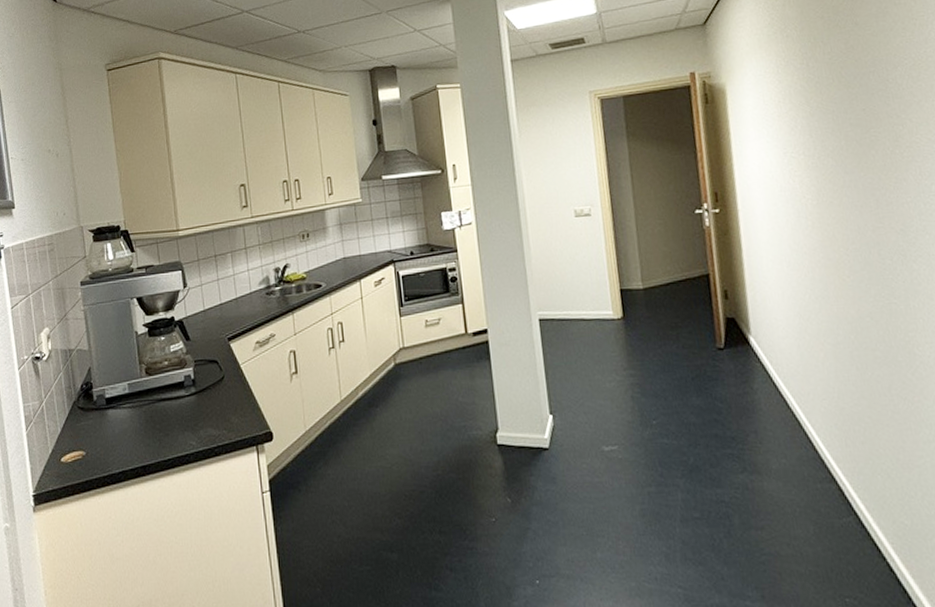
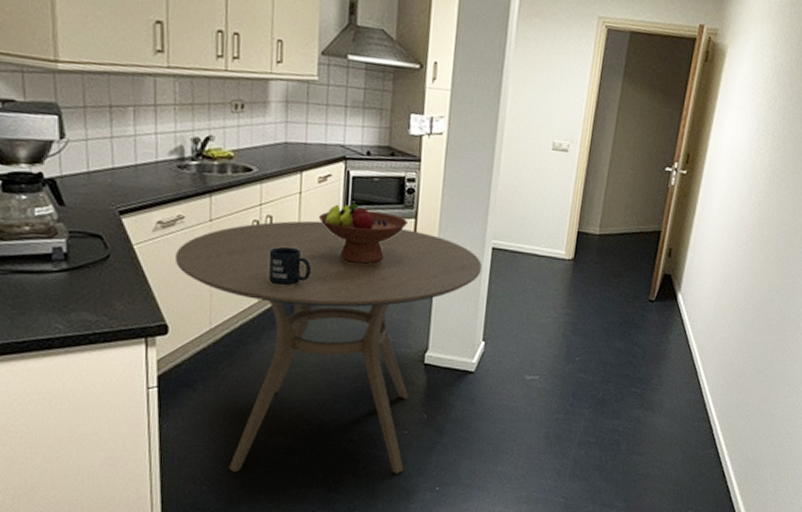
dining table: none [271,314,533,573] -> present [174,220,482,474]
mug: none [343,347,381,384] -> present [268,246,311,286]
fruit bowl: none [379,298,456,355] -> present [318,203,408,265]

